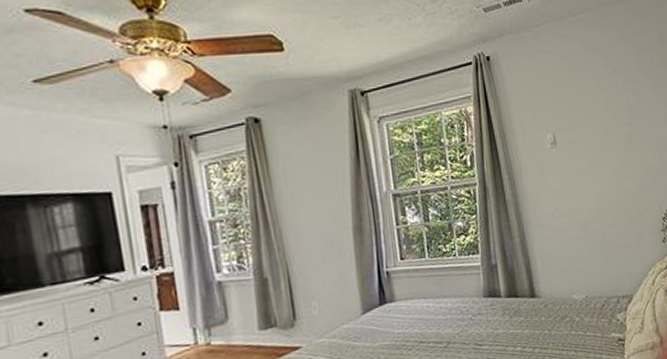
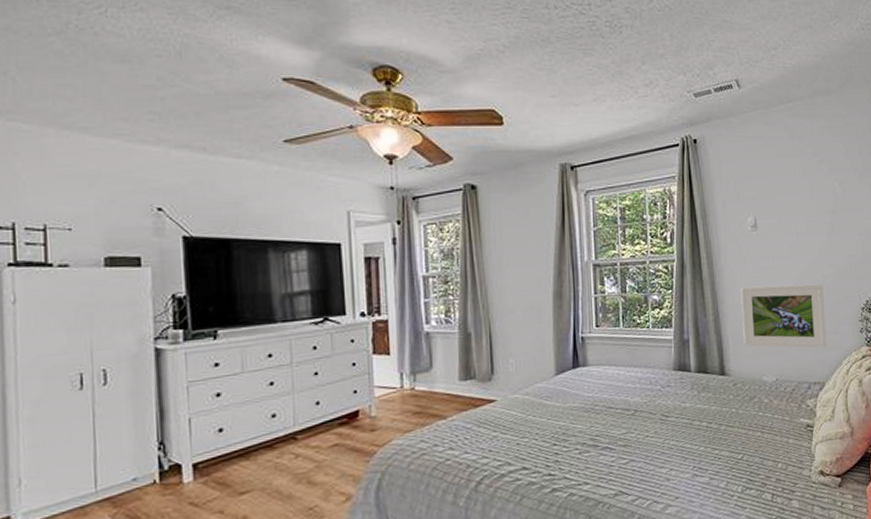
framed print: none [544,196,632,266] -> present [740,284,827,348]

